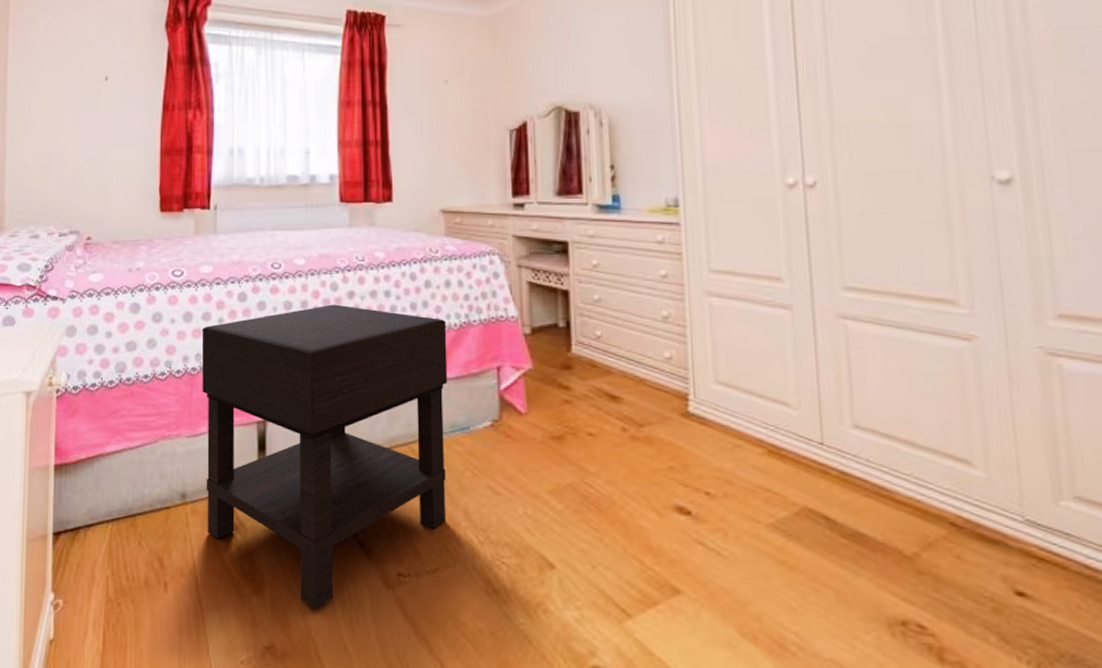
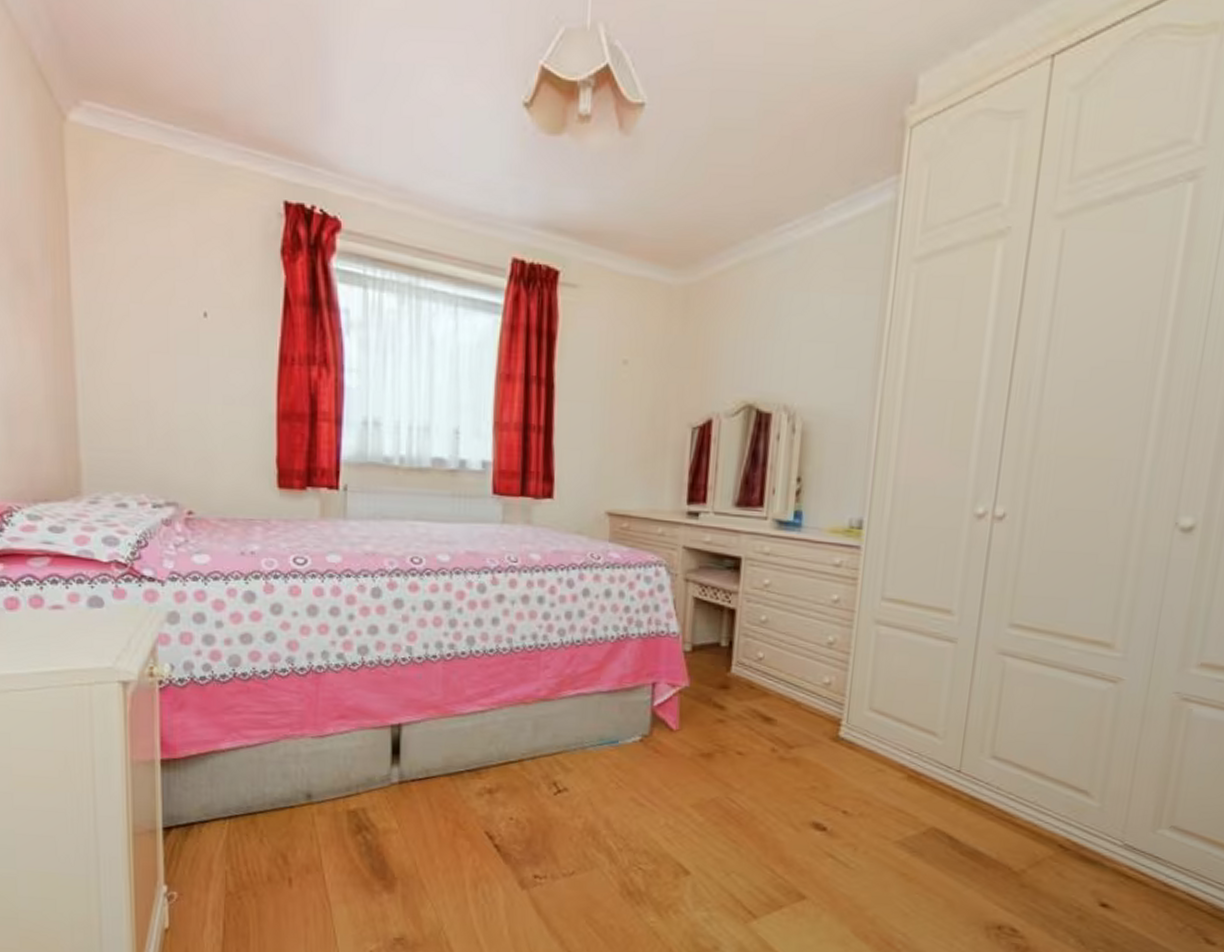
nightstand: present [201,304,448,610] -> none [329,607,603,906]

